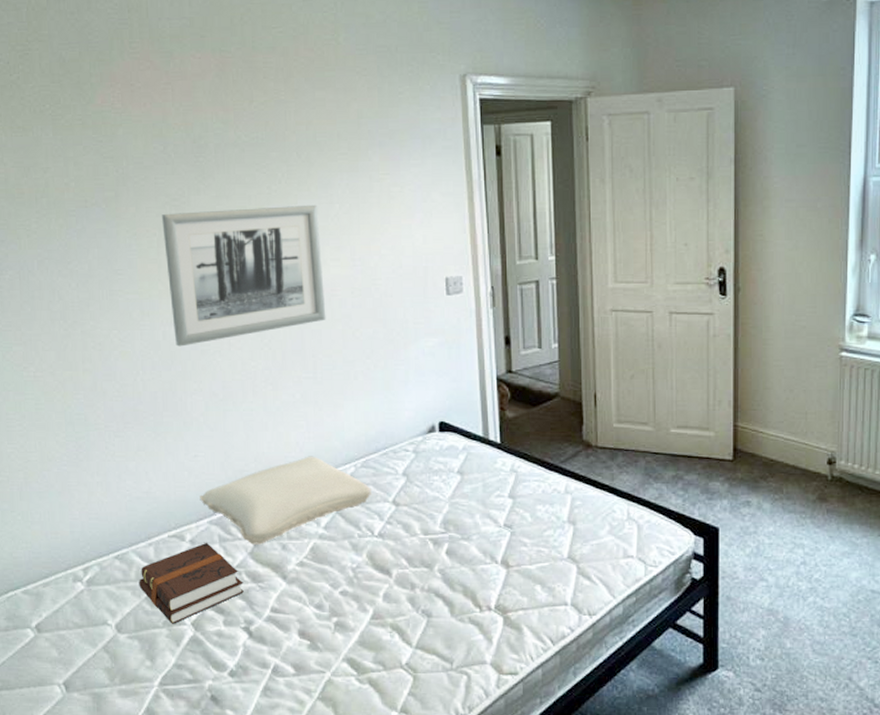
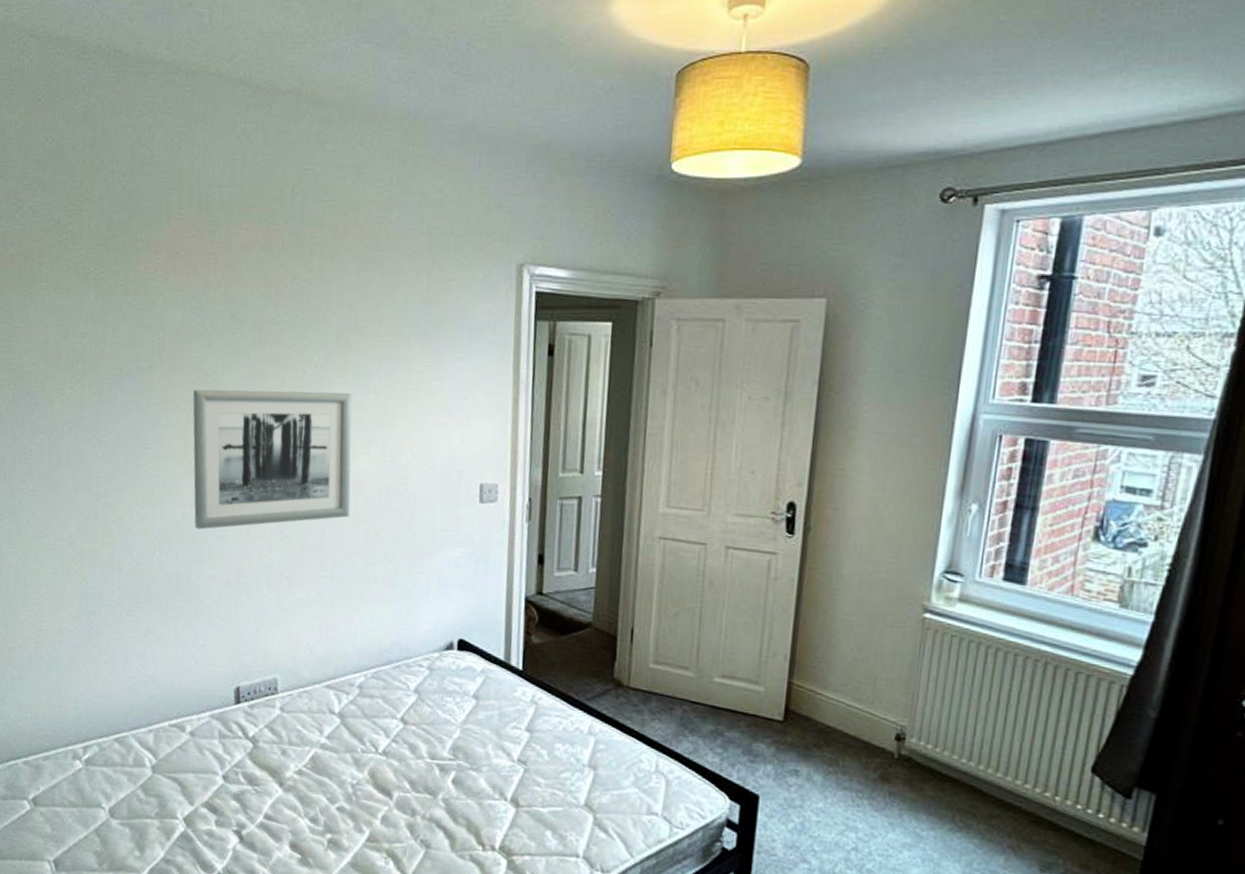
hardback book: present [139,543,244,624] -> none [135,737,239,817]
pillow: present [200,456,371,545] -> none [204,659,380,747]

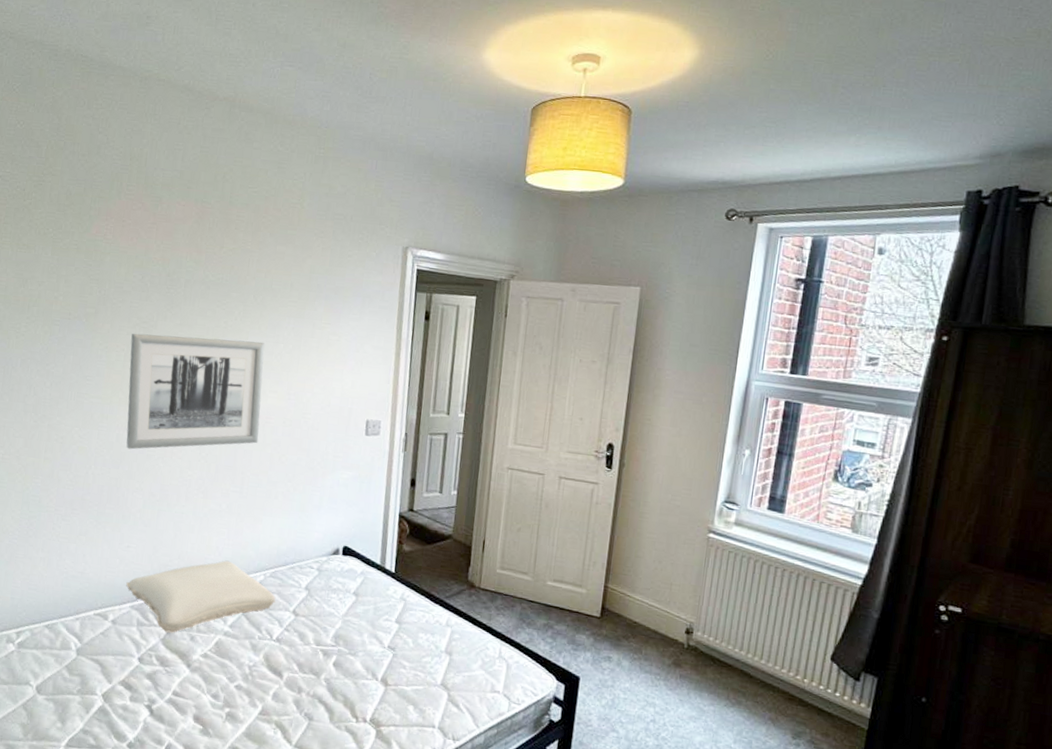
pillow: none [204,659,380,747] -> present [126,560,276,634]

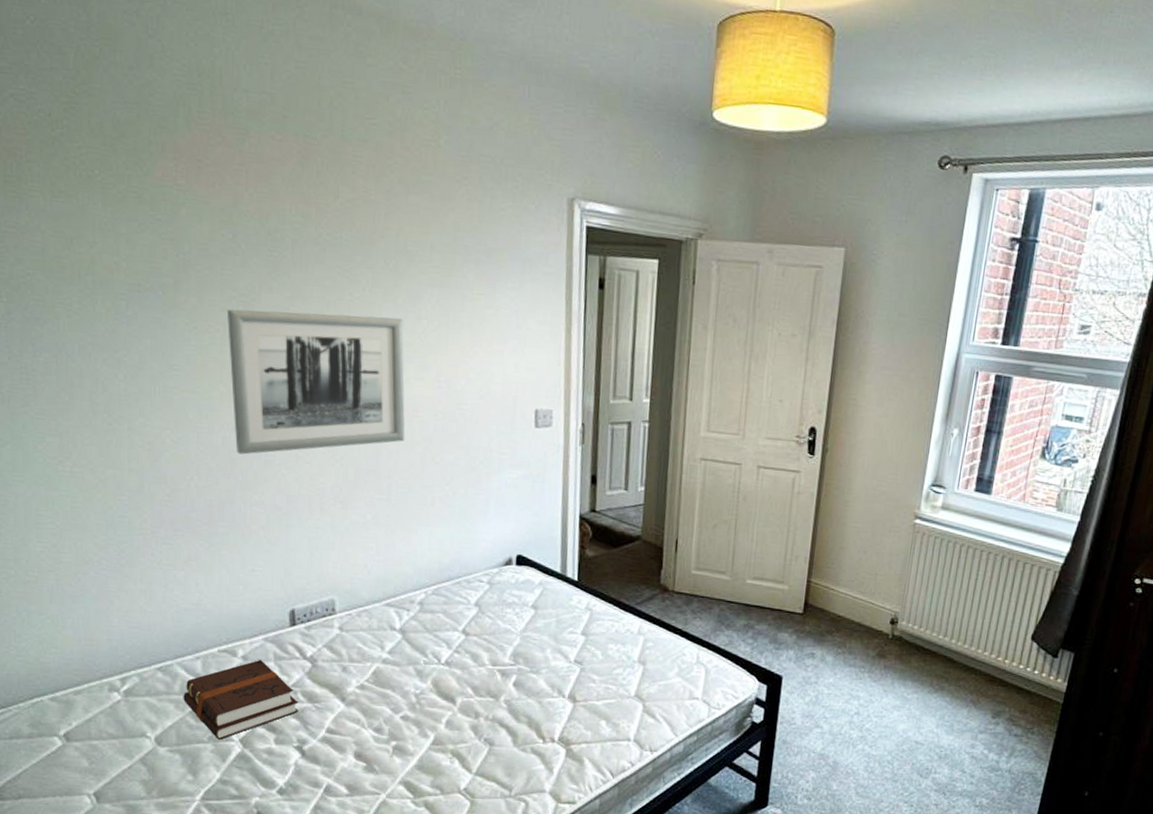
hardback book: none [62,624,152,693] -> present [183,660,299,740]
pillow: present [126,560,276,634] -> none [255,579,441,665]

